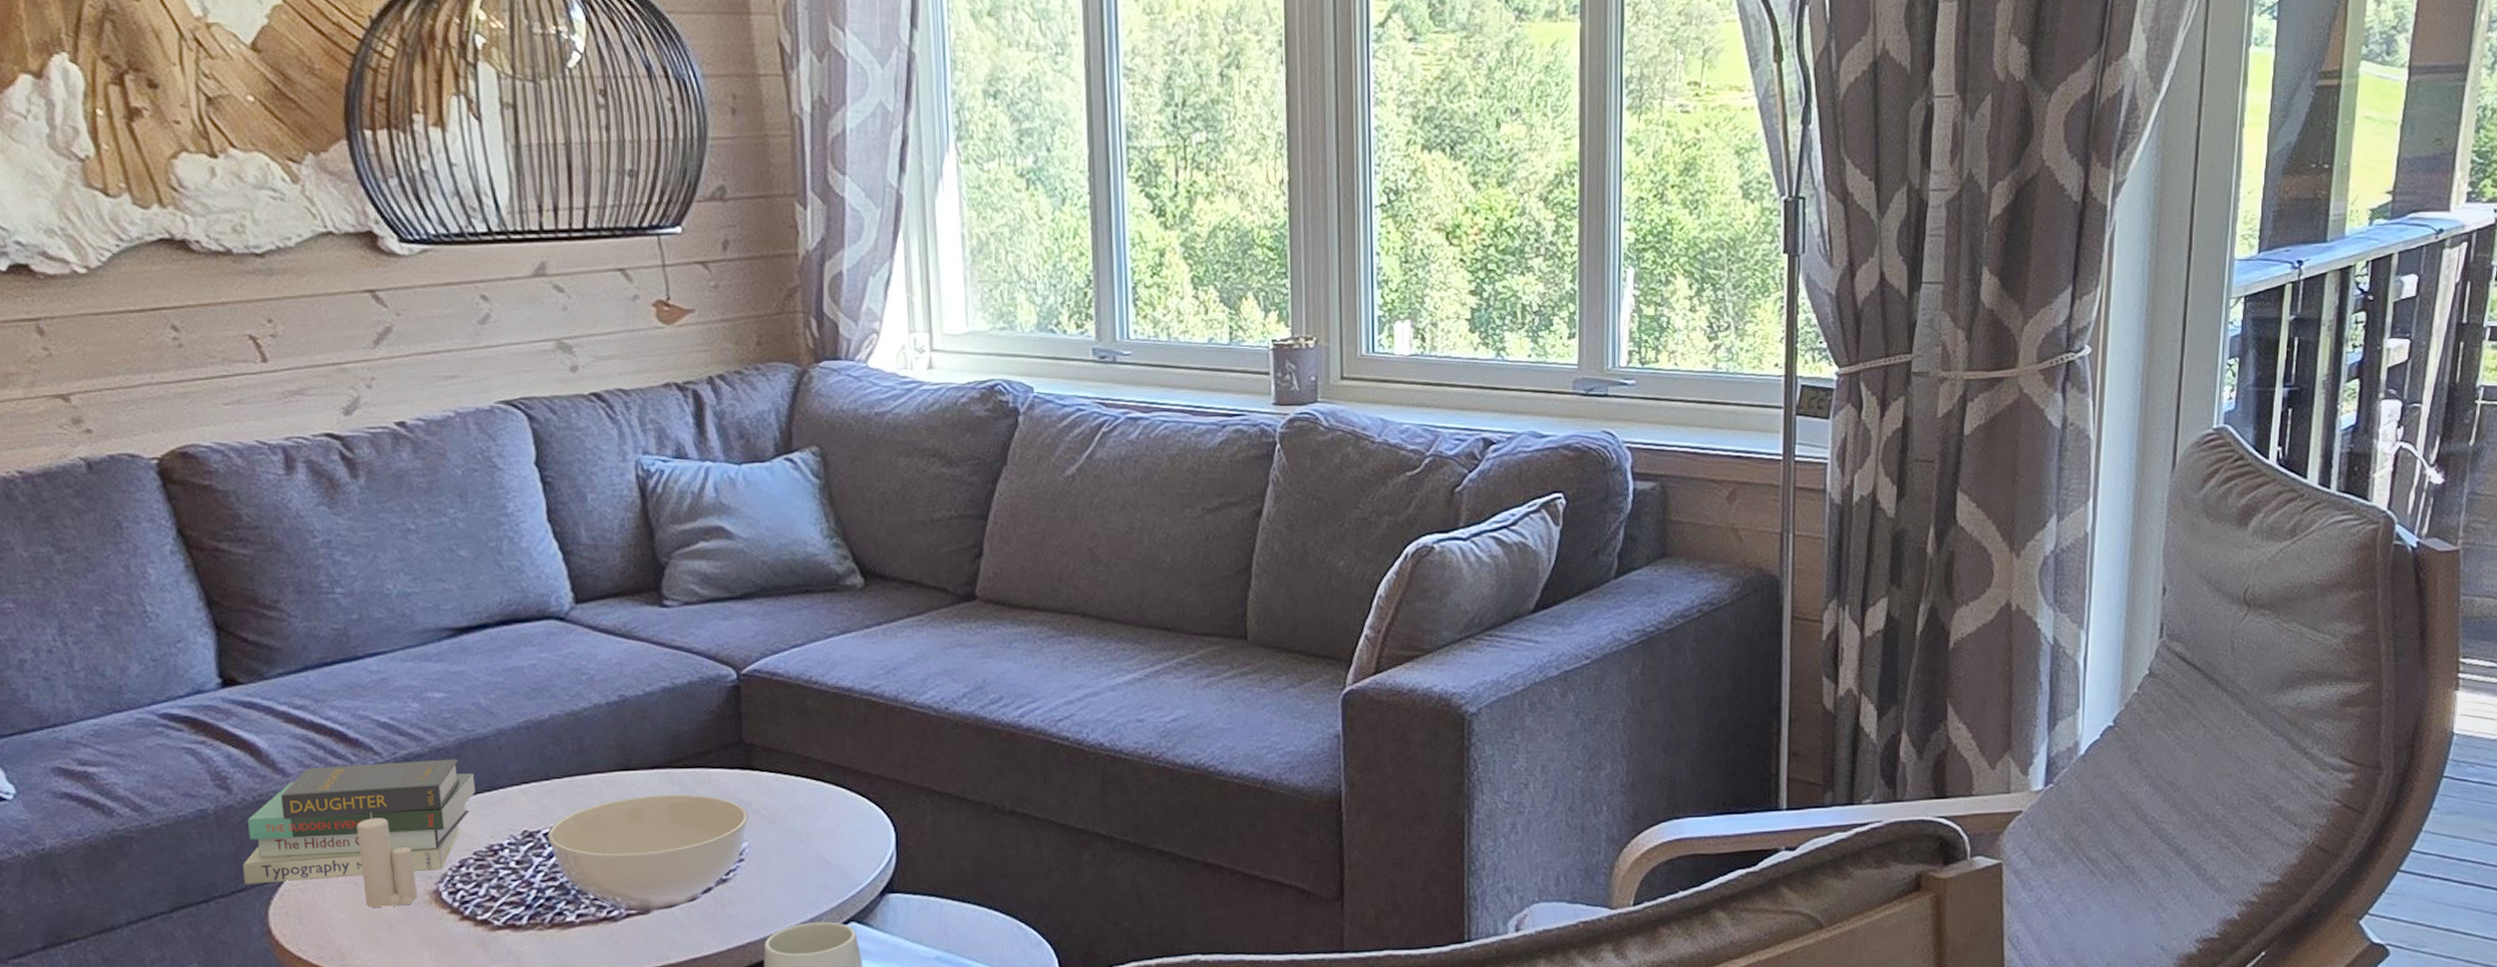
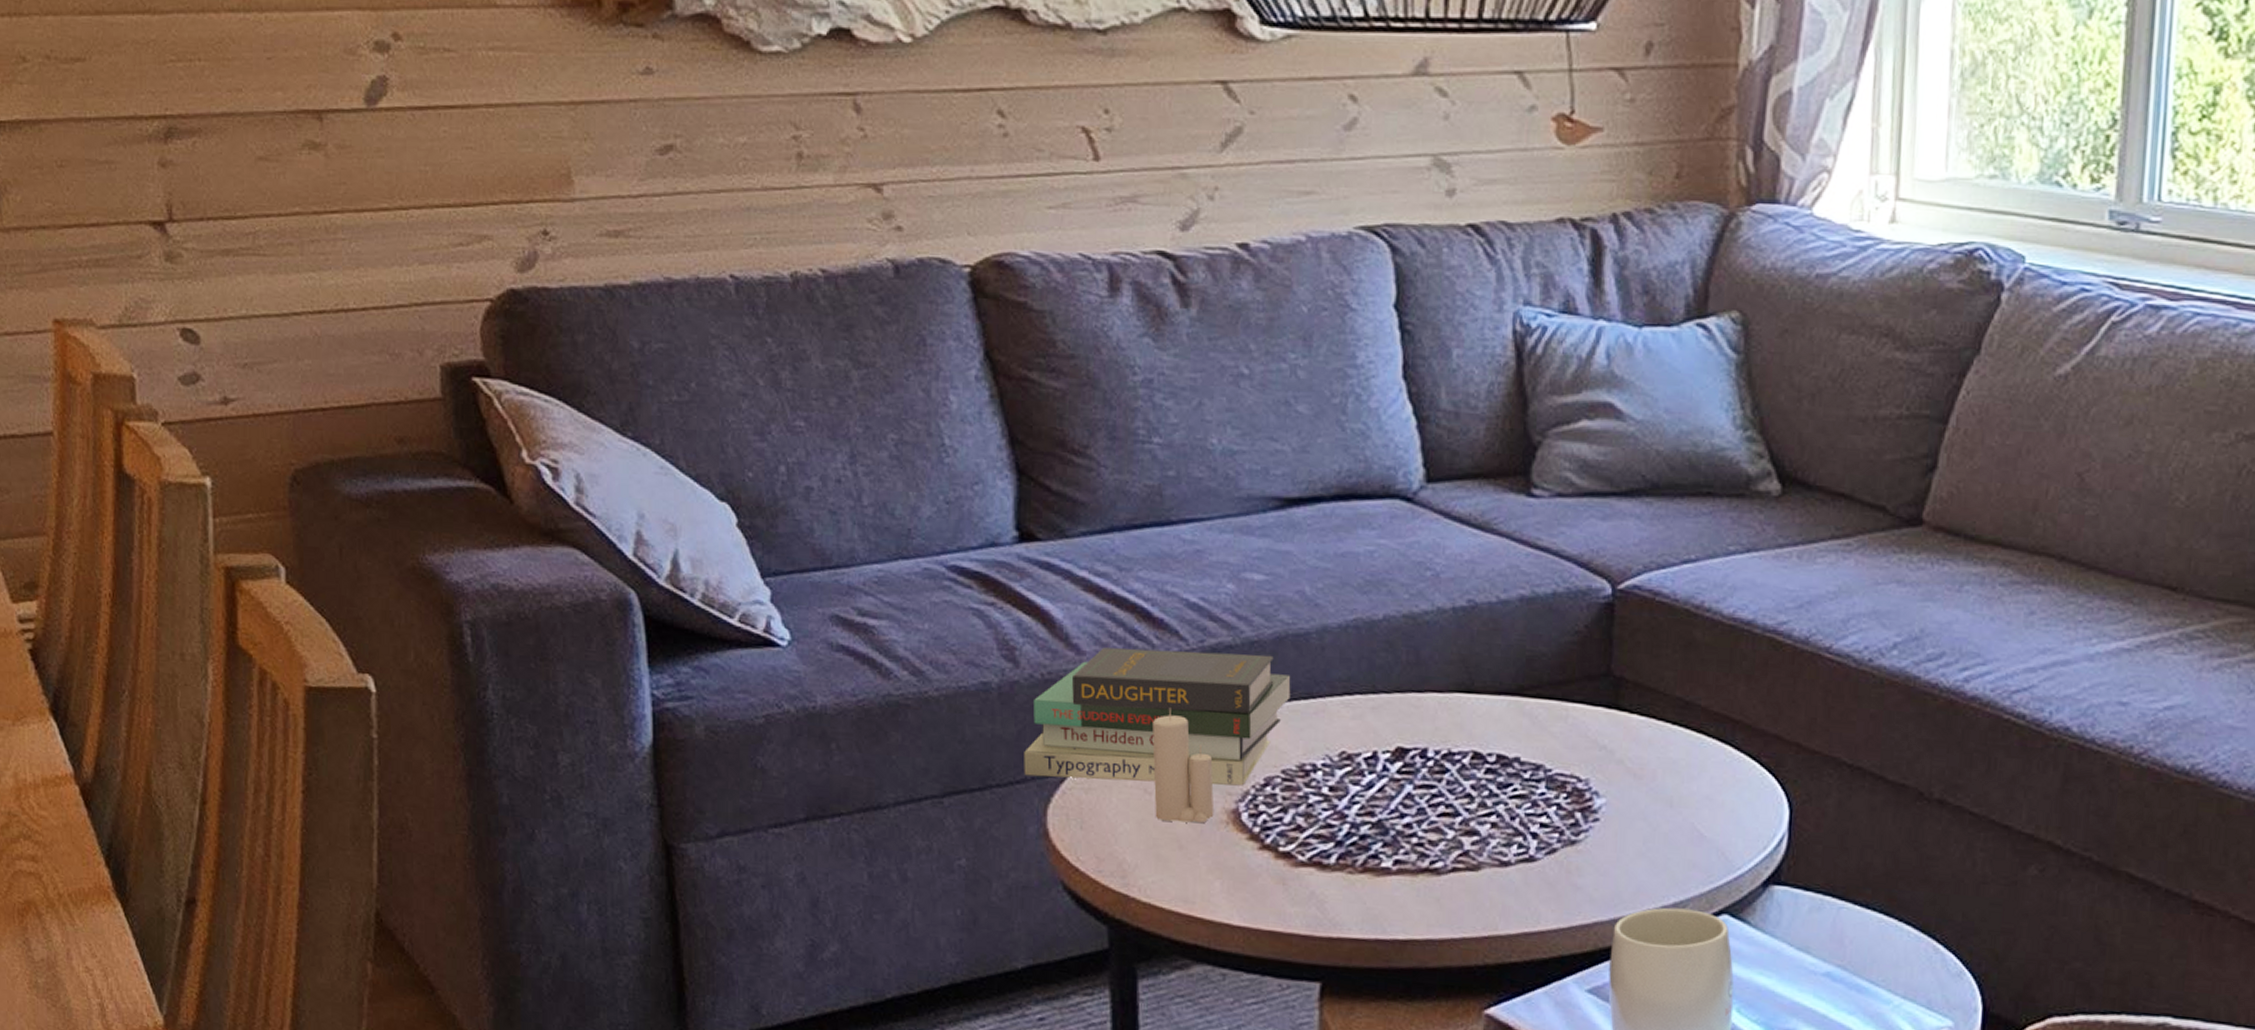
bowl: present [548,794,749,911] -> none [1369,726,1610,867]

